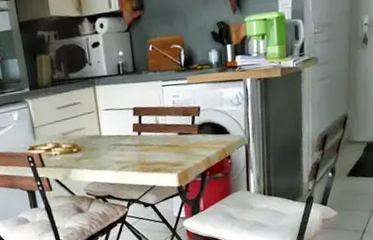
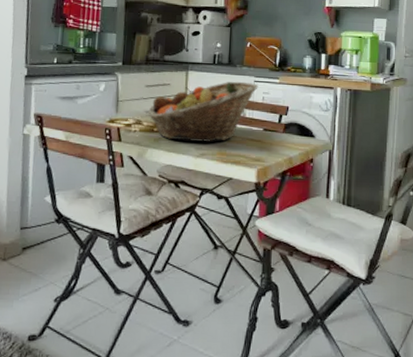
fruit basket: none [64,88,167,158] -> present [148,81,258,142]

